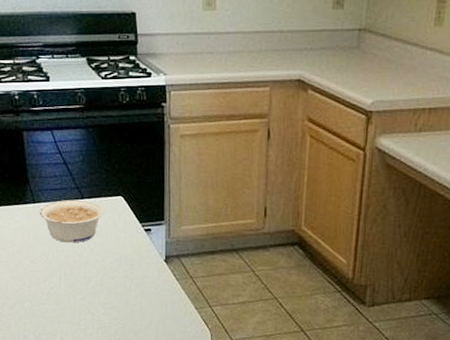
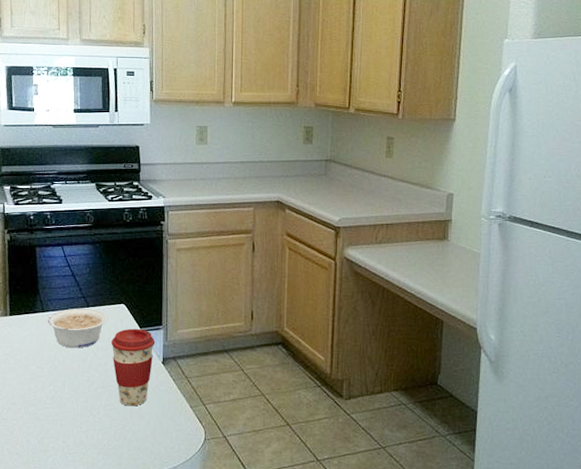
coffee cup: none [109,223,157,306] -> present [111,328,156,406]

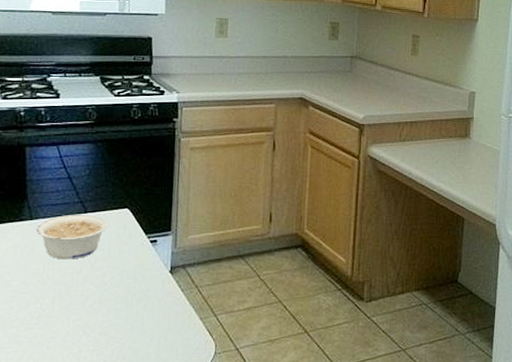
coffee cup: present [111,328,156,406] -> none [111,235,163,322]

